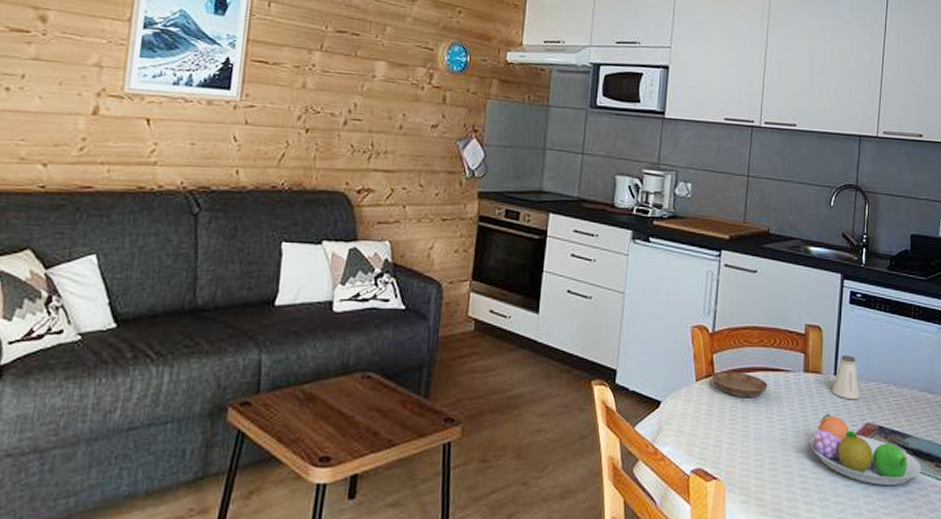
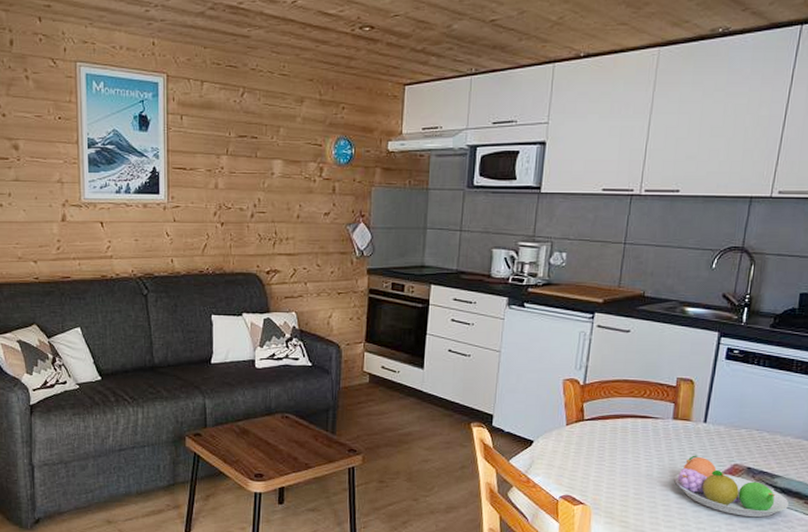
saucer: present [711,371,768,398] -> none [581,417,636,440]
saltshaker: present [831,354,861,400] -> none [700,404,731,444]

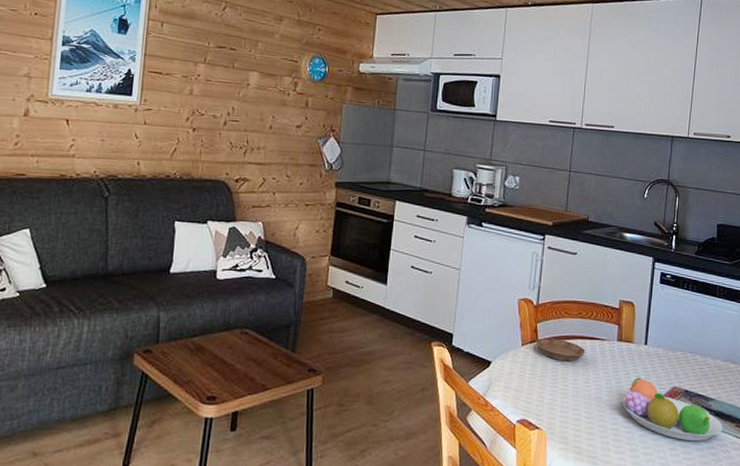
saucer: none [581,417,636,440] -> present [535,337,585,362]

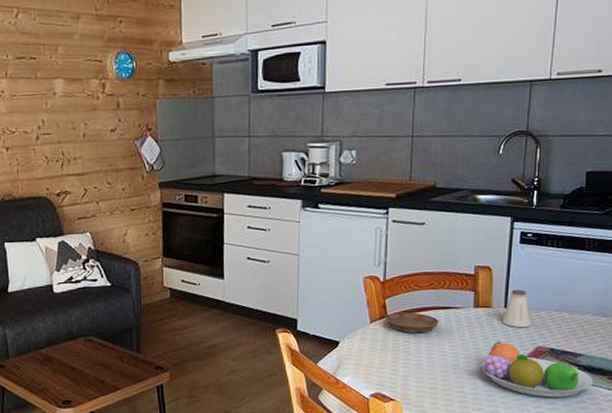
saltshaker: none [642,327,669,367] -> present [502,289,532,328]

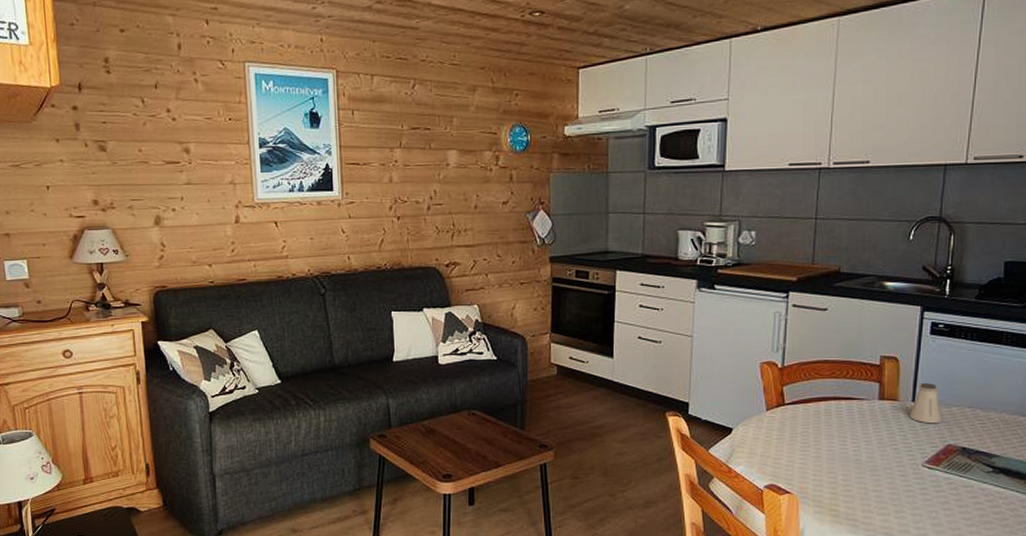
saucer: present [384,312,439,334] -> none [782,401,841,424]
fruit bowl: present [481,341,594,398] -> none [885,436,1010,500]

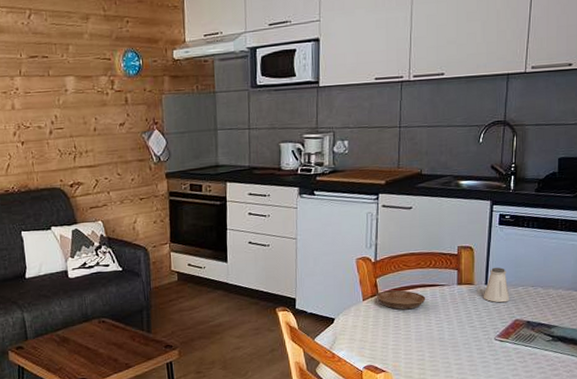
saucer: none [782,401,841,424] -> present [376,290,426,310]

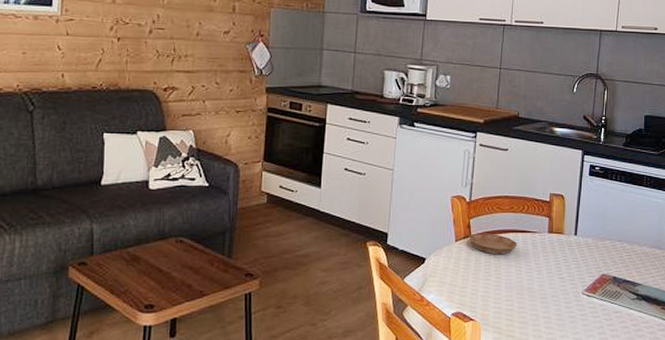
saltshaker: present [483,267,510,303] -> none [572,218,598,255]

